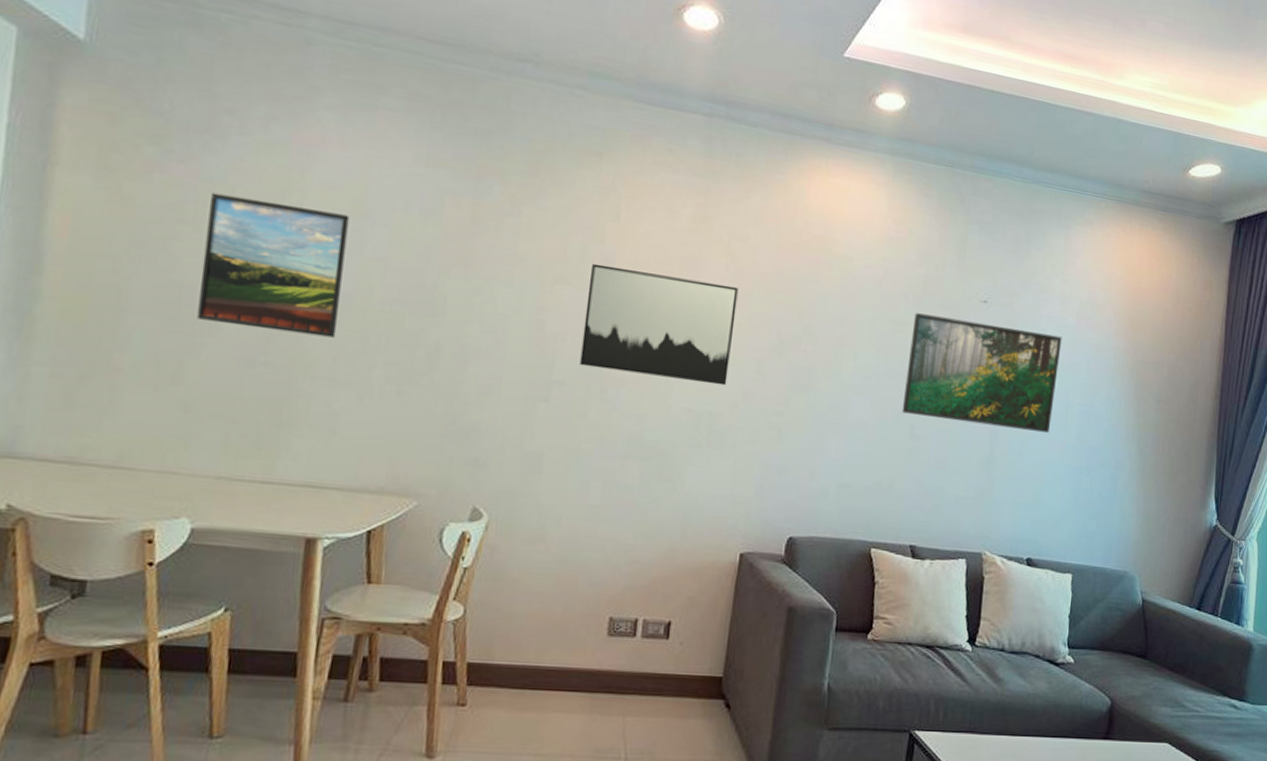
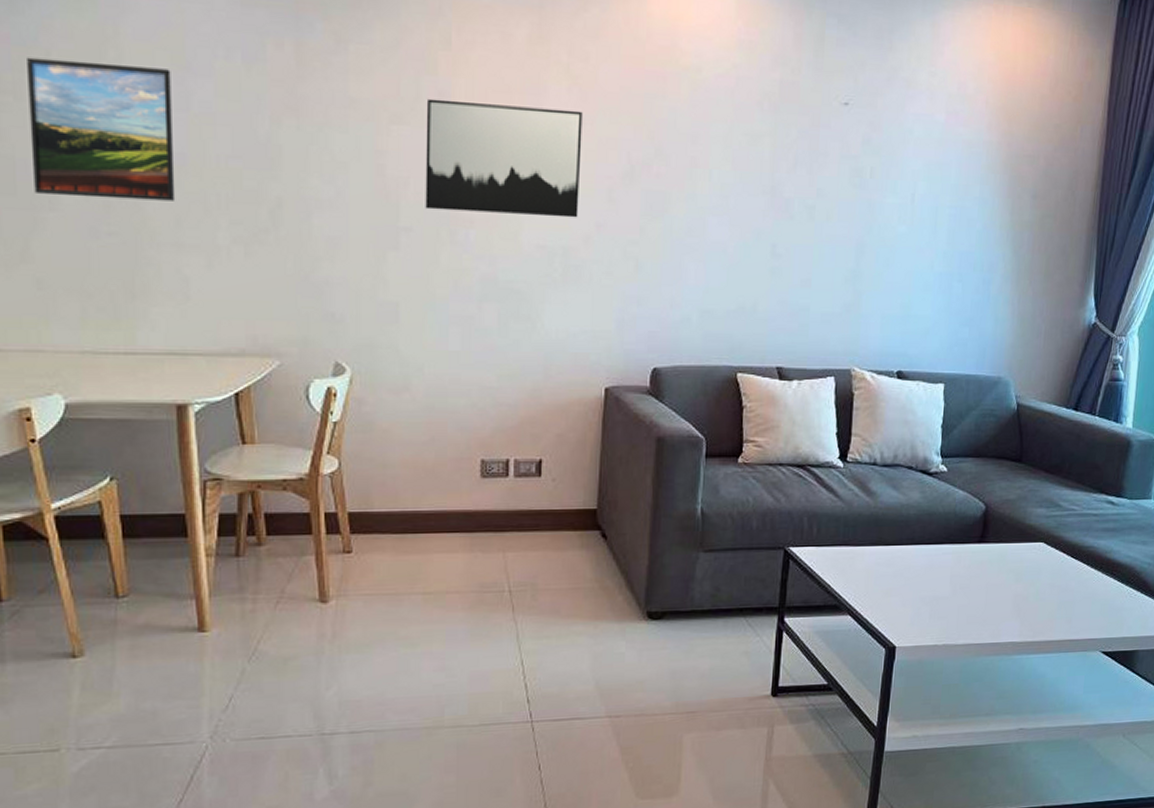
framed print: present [902,313,1062,433] -> none [762,123,930,241]

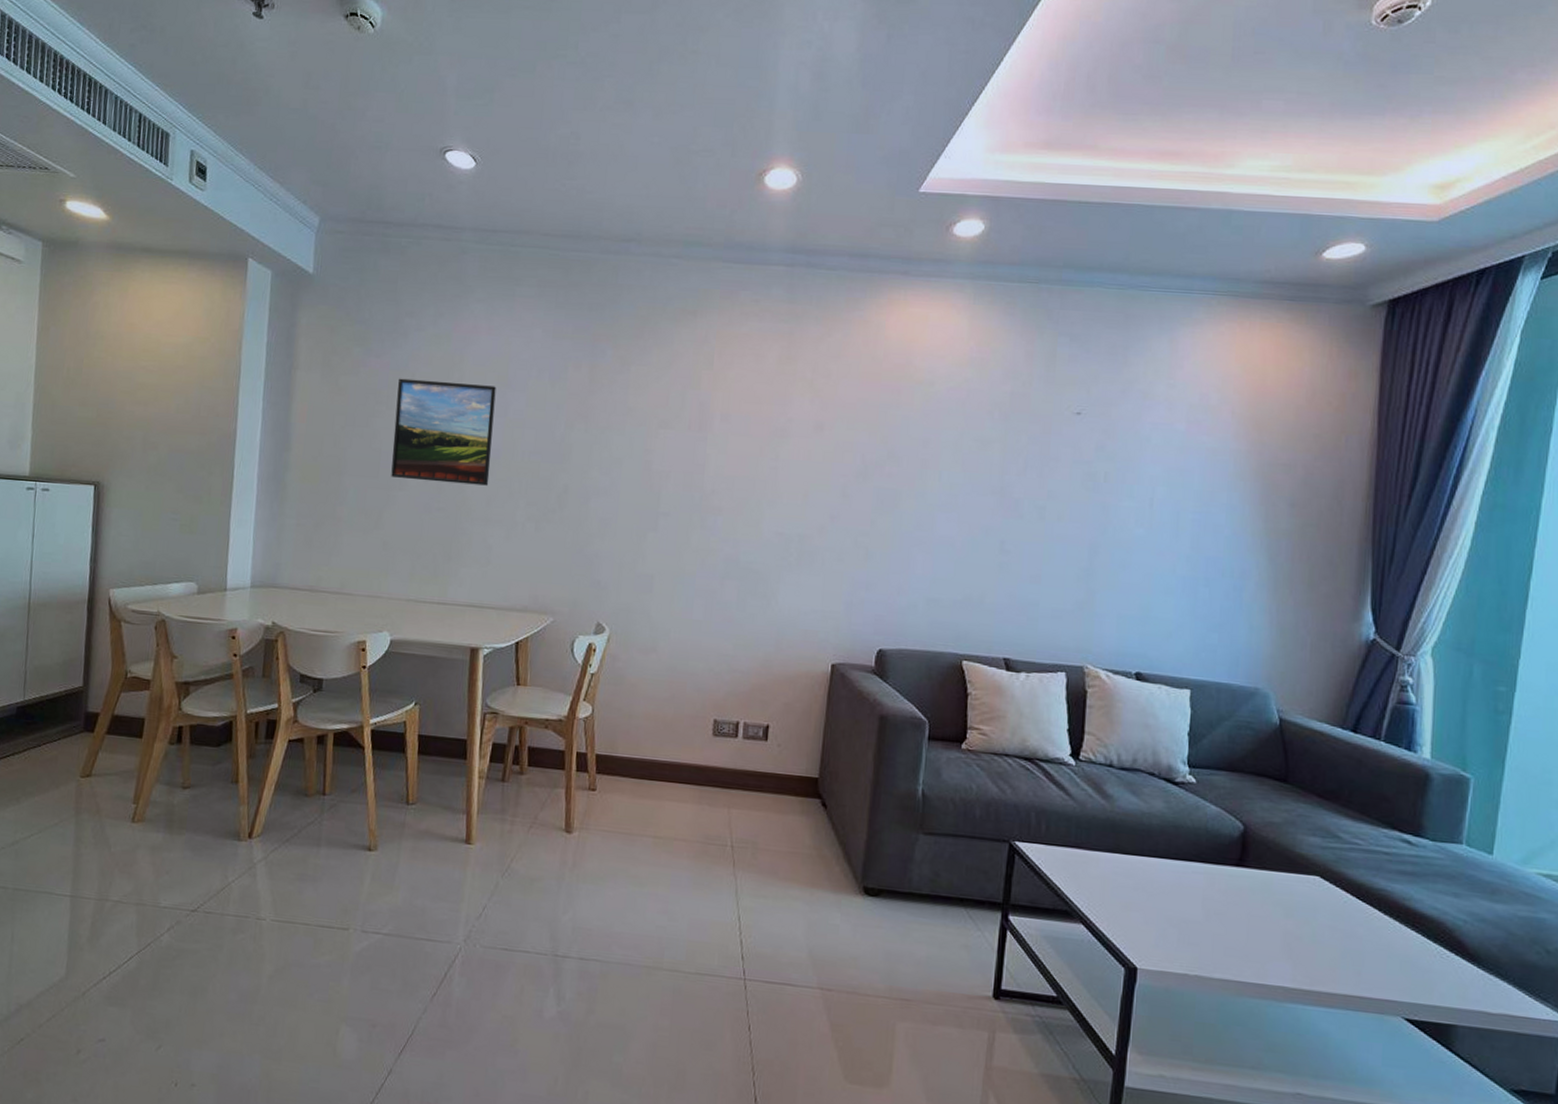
wall art: present [425,98,583,218] -> none [682,408,823,510]

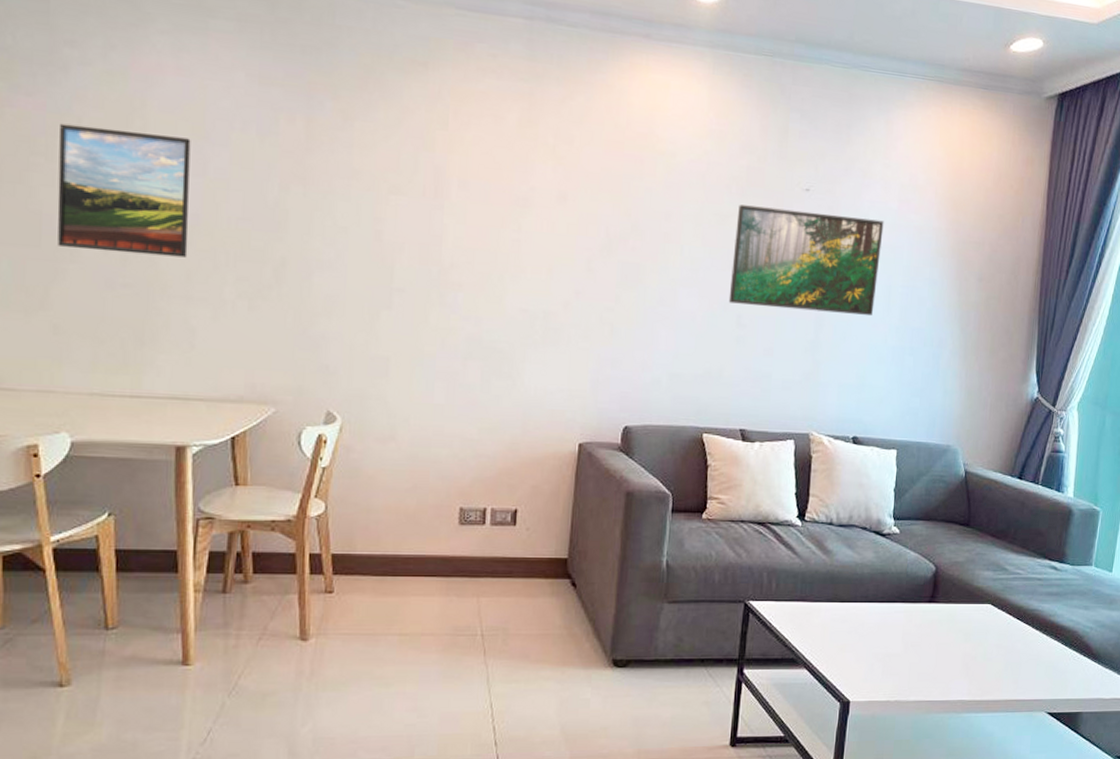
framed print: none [990,430,1170,544] -> present [728,204,884,316]

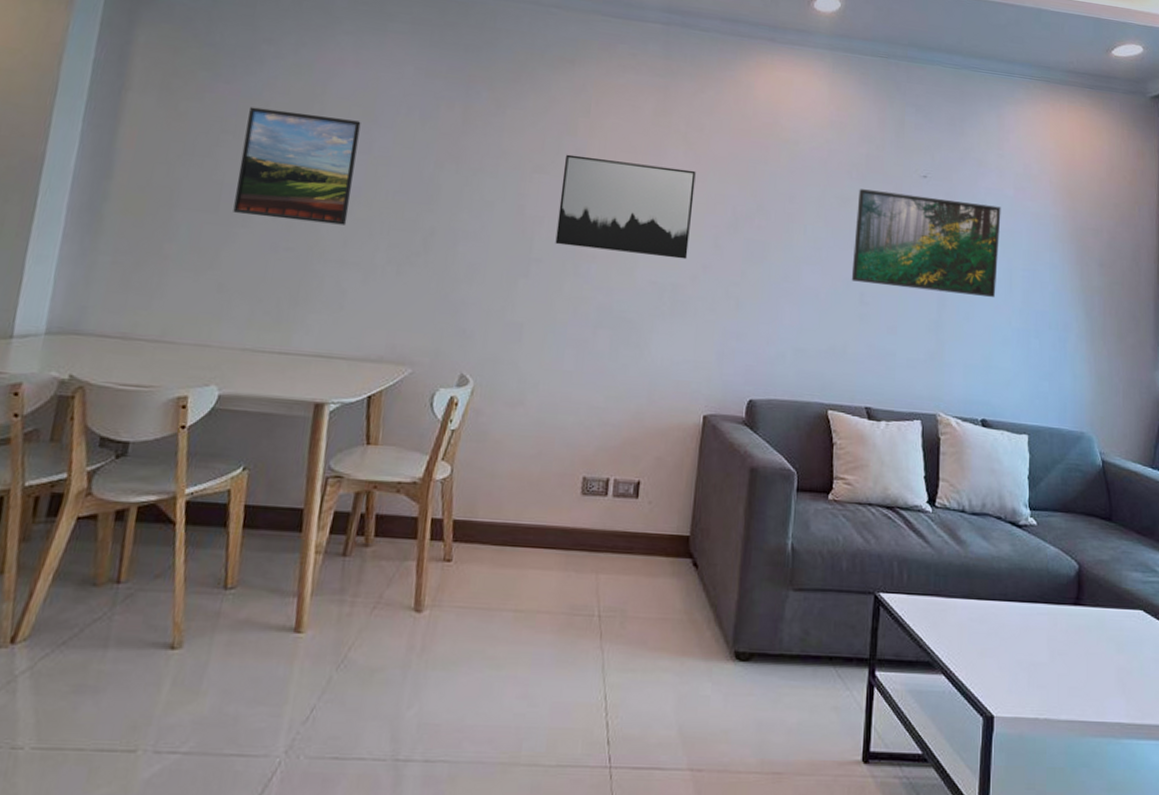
wall art: none [418,172,566,285] -> present [555,154,696,260]

